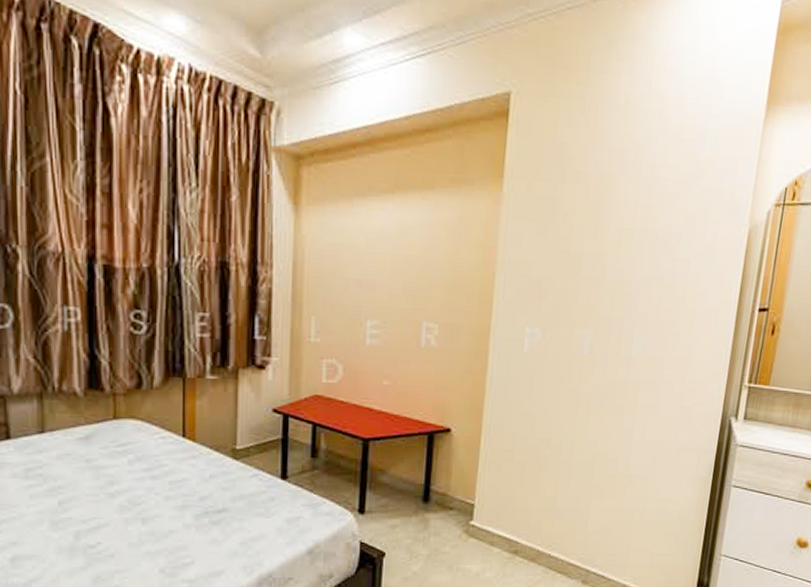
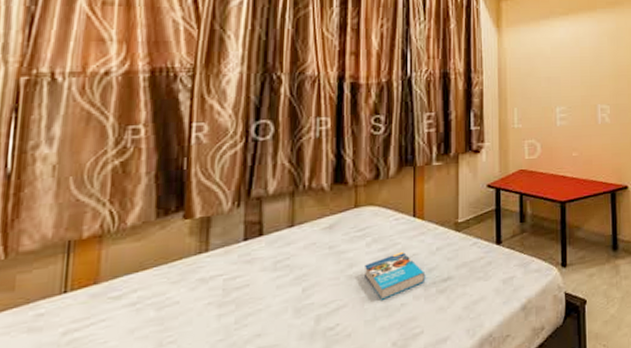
book: none [127,474,197,524] -> present [365,251,426,300]

